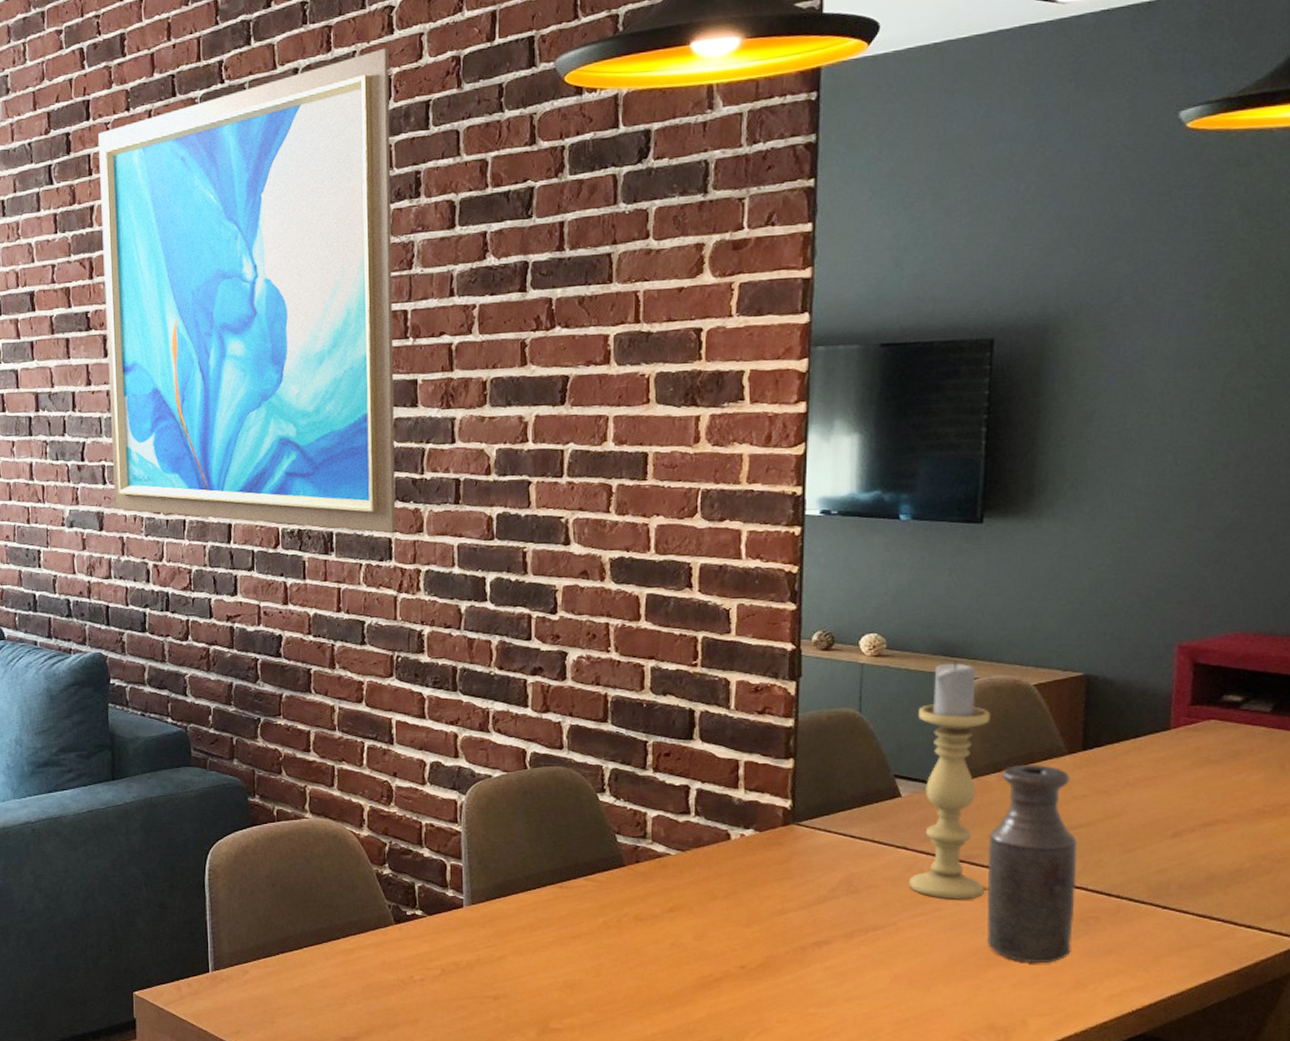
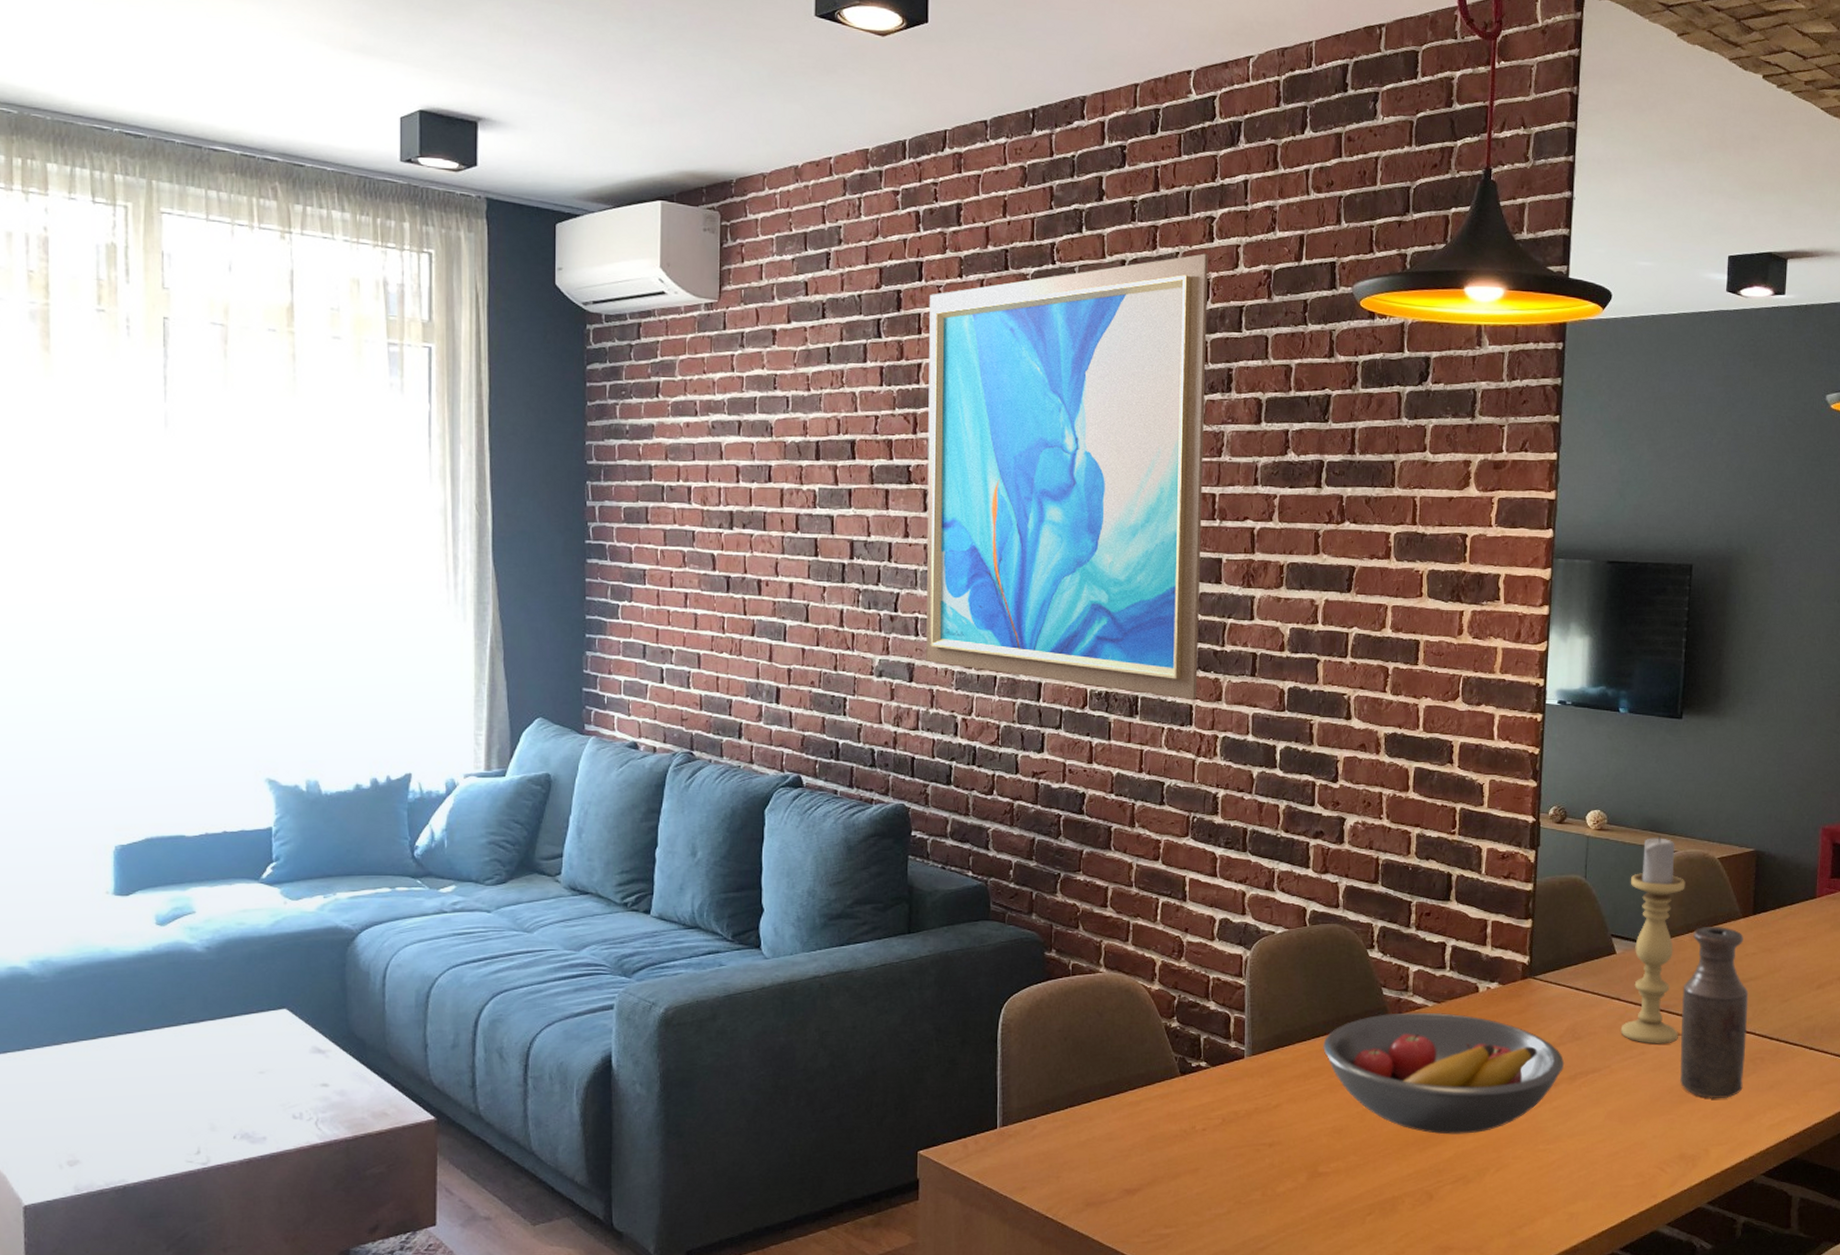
fruit bowl: none [550,861,839,994] -> present [1323,1012,1565,1135]

